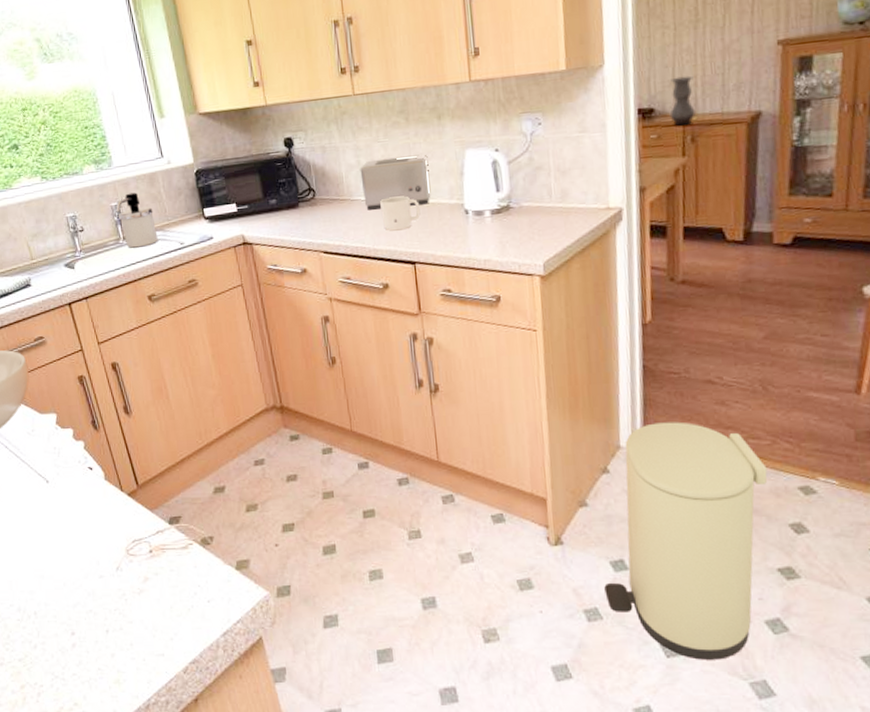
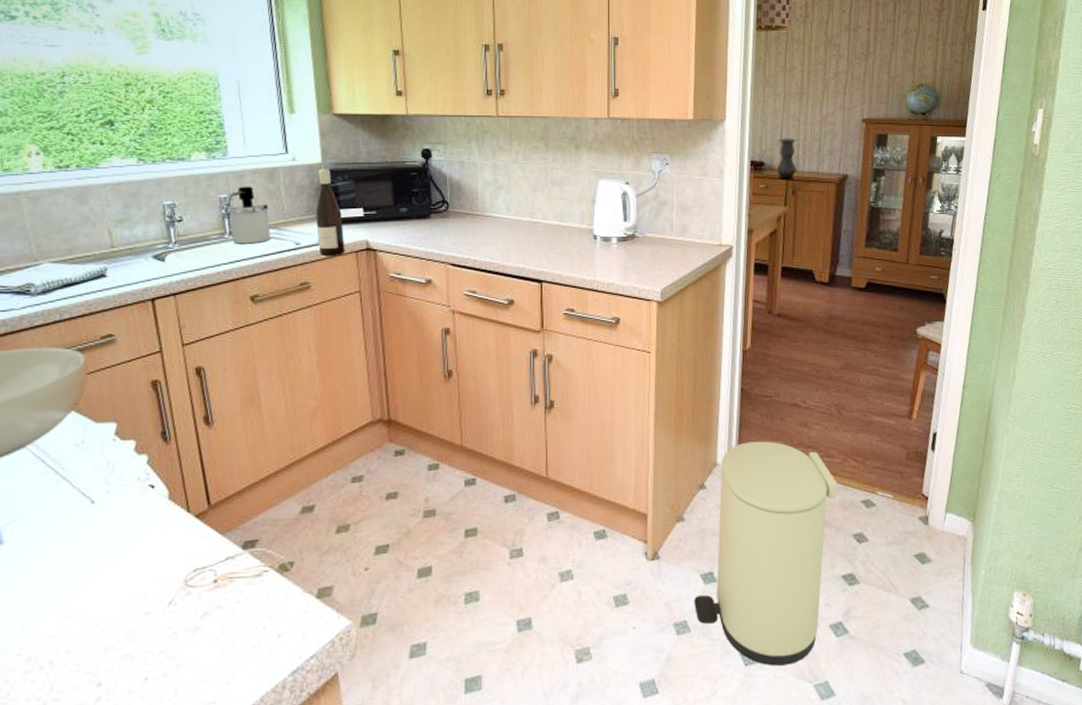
bottle: none [192,168,224,253] -> present [315,169,345,255]
toaster: present [360,154,431,210] -> none [496,179,563,227]
mug: present [380,195,421,231] -> none [513,217,551,249]

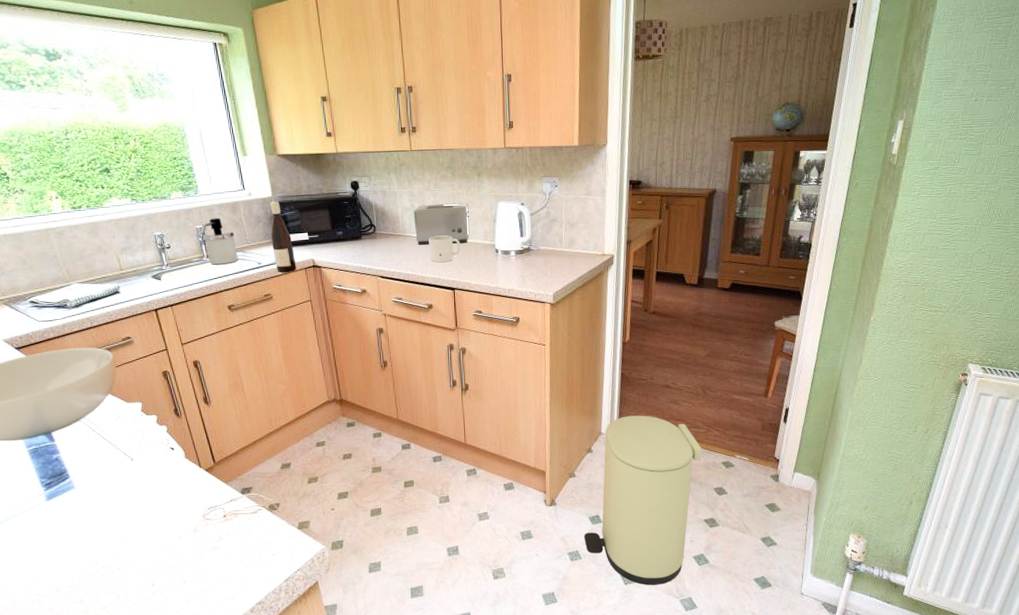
toaster: none [496,179,563,227] -> present [413,203,470,245]
mug: none [513,217,551,249] -> present [429,235,461,263]
vase: present [776,138,797,179] -> none [652,158,671,196]

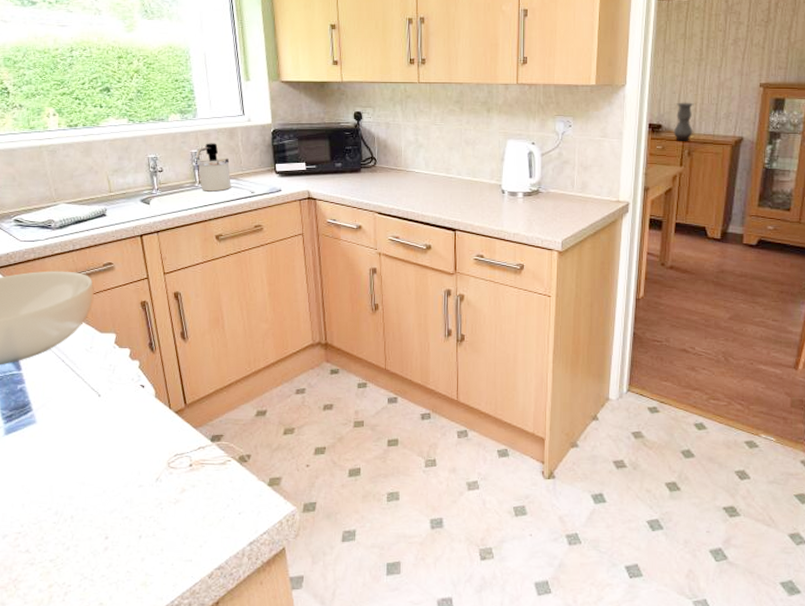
bottle: present [270,201,297,272] -> none [267,129,291,203]
toaster: present [413,203,470,245] -> none [417,139,476,182]
mug: present [429,235,461,263] -> none [431,172,465,201]
pedal bin: present [584,415,702,585] -> none [585,381,722,581]
vase: none [652,158,671,196] -> present [673,102,694,141]

